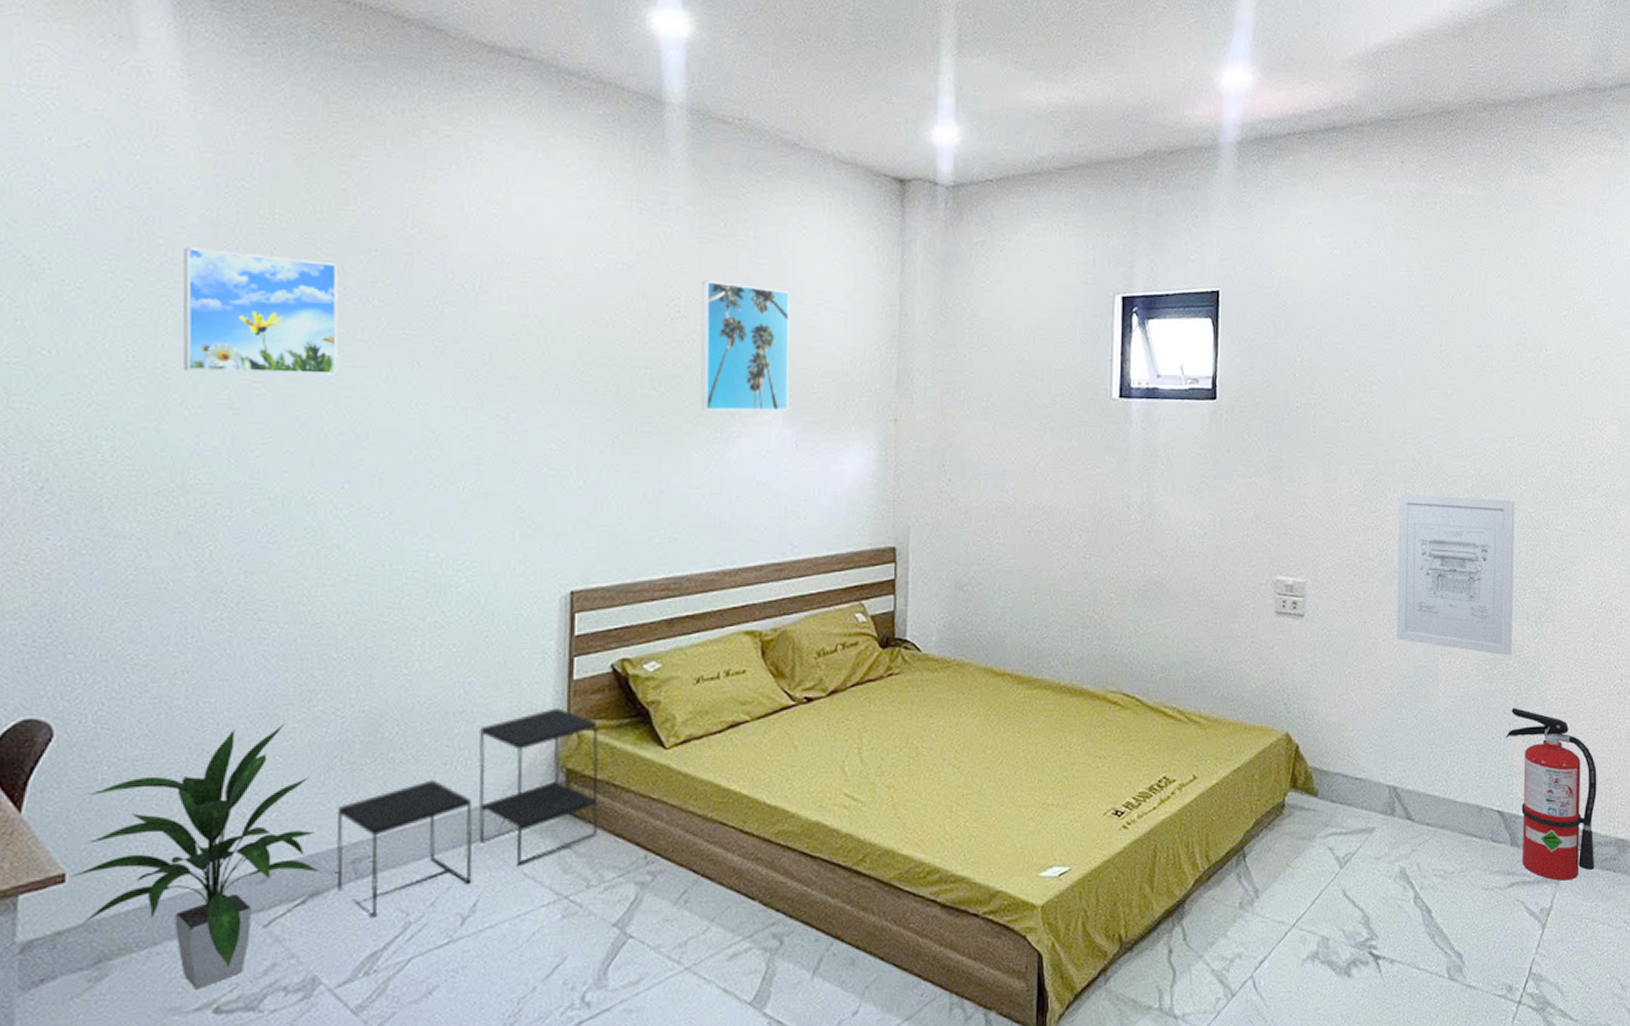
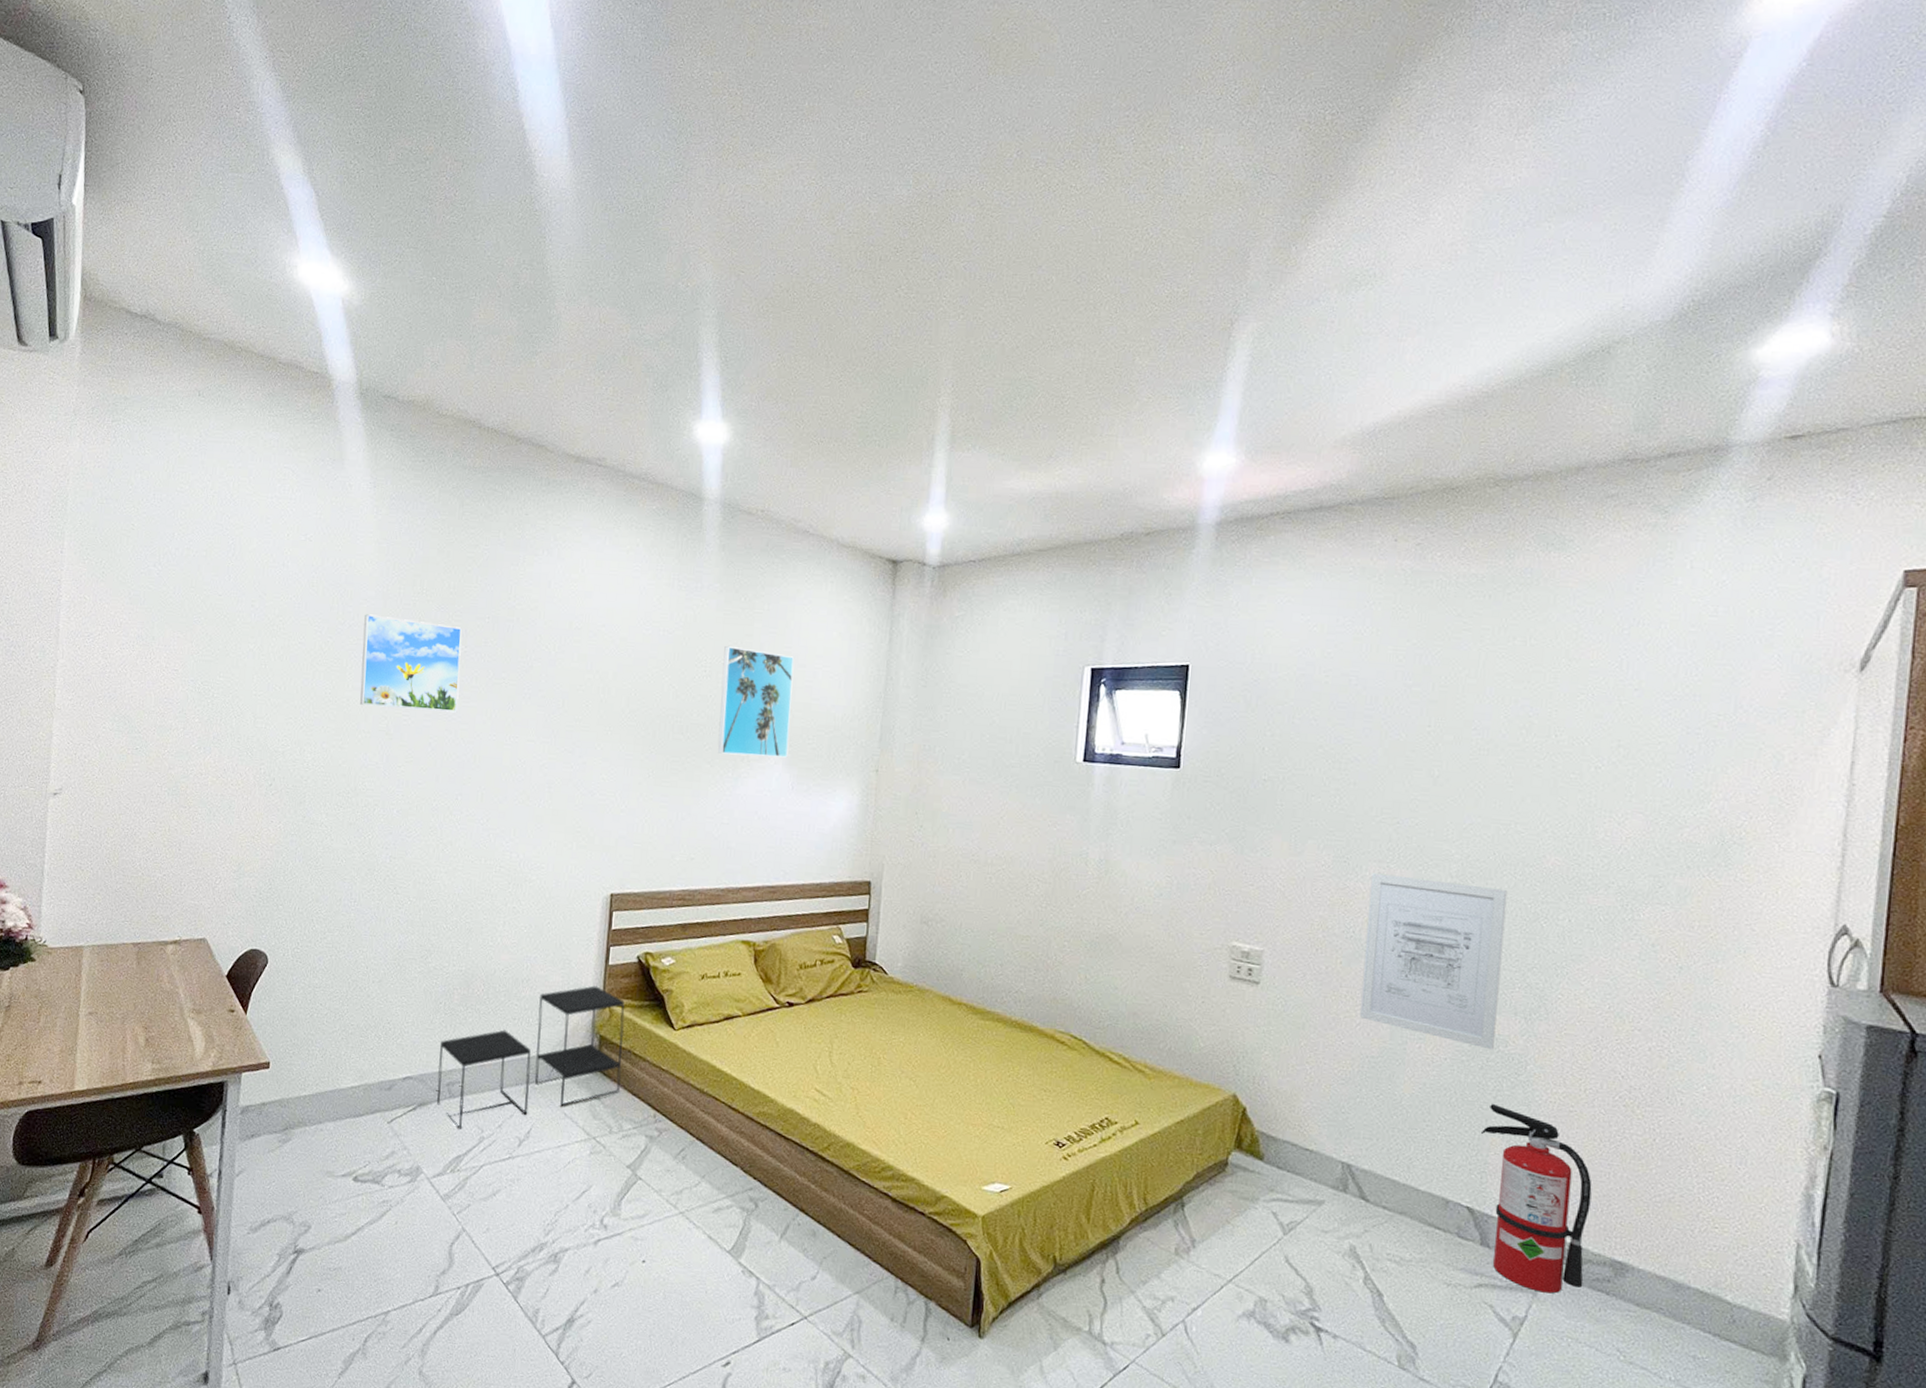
indoor plant: present [70,723,320,990] -> none [272,973,426,1161]

